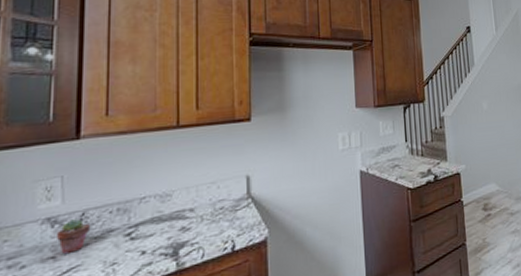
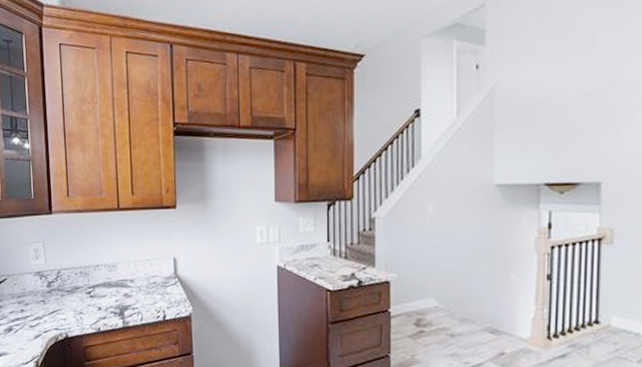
potted succulent: present [55,219,91,255] -> none [43,275,65,301]

